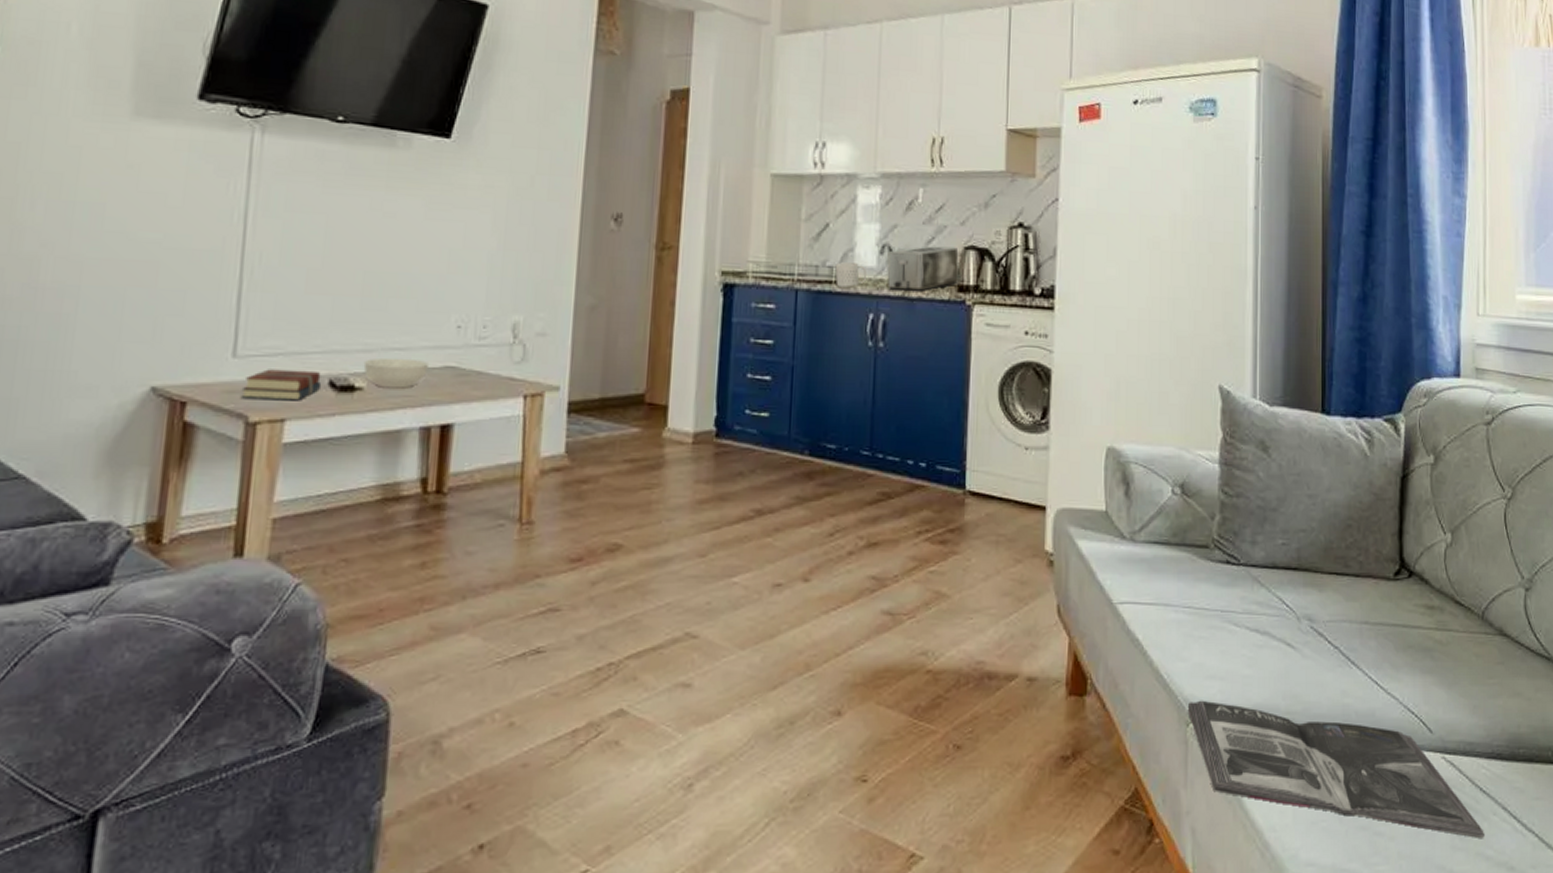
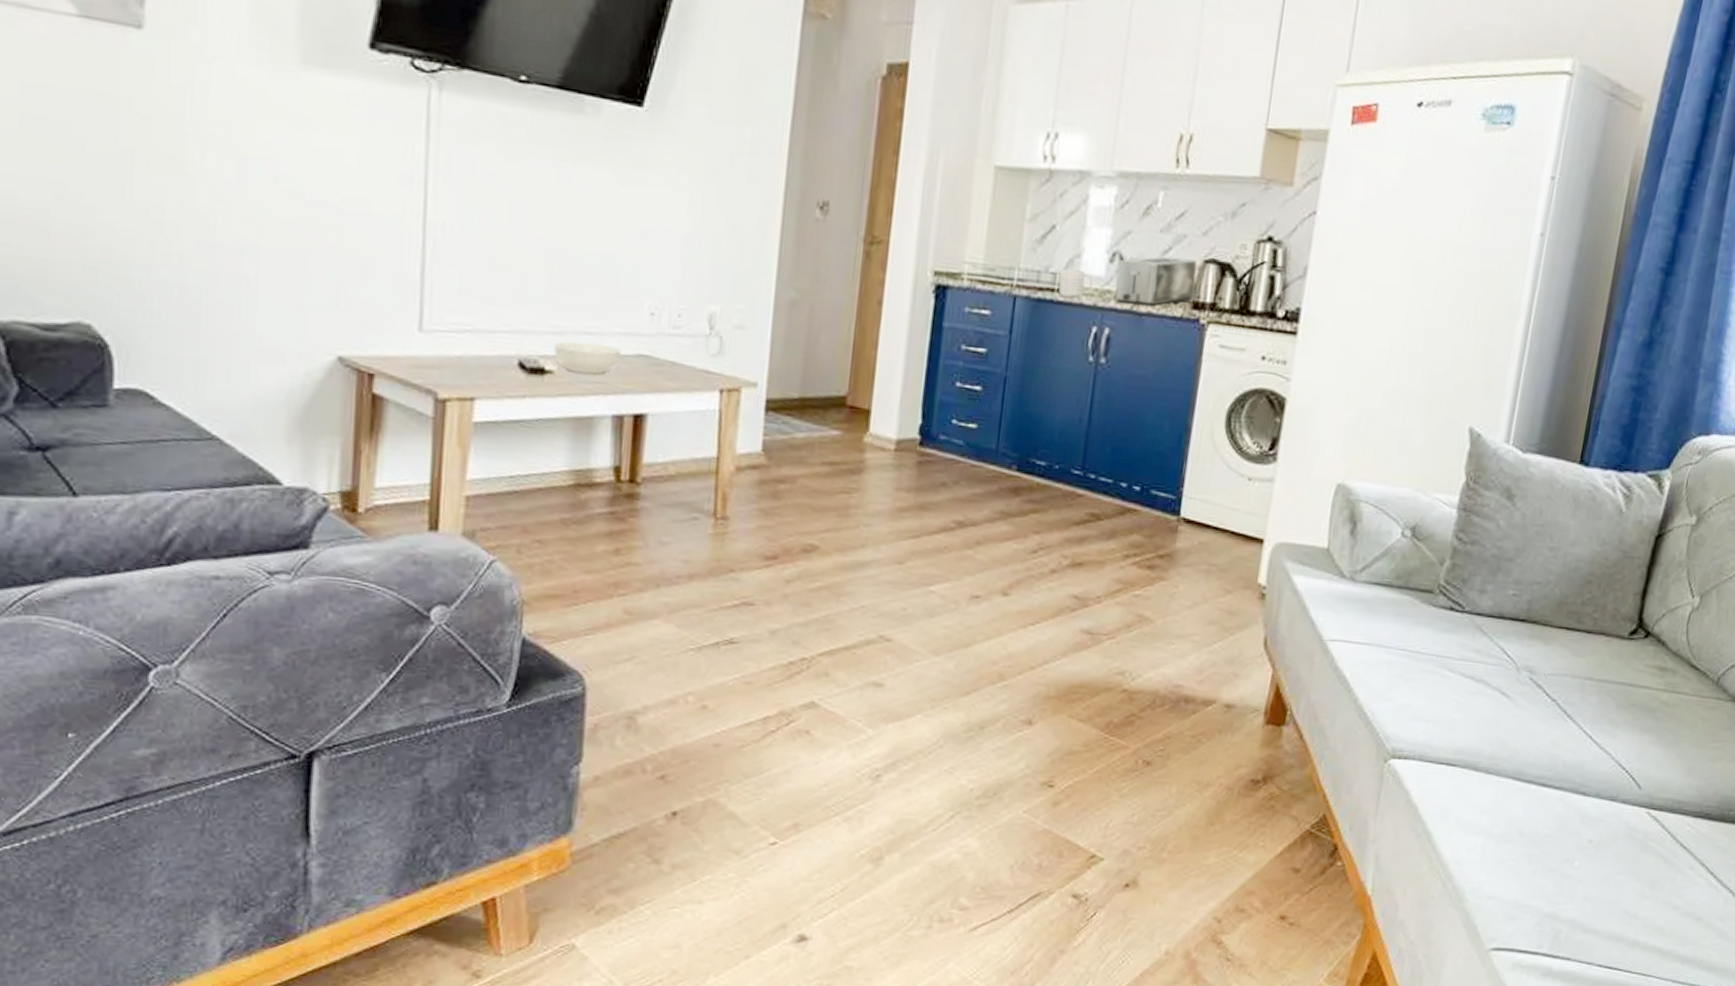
books: present [240,369,322,401] -> none [429,345,511,381]
magazine: present [1187,700,1484,839] -> none [1387,739,1677,890]

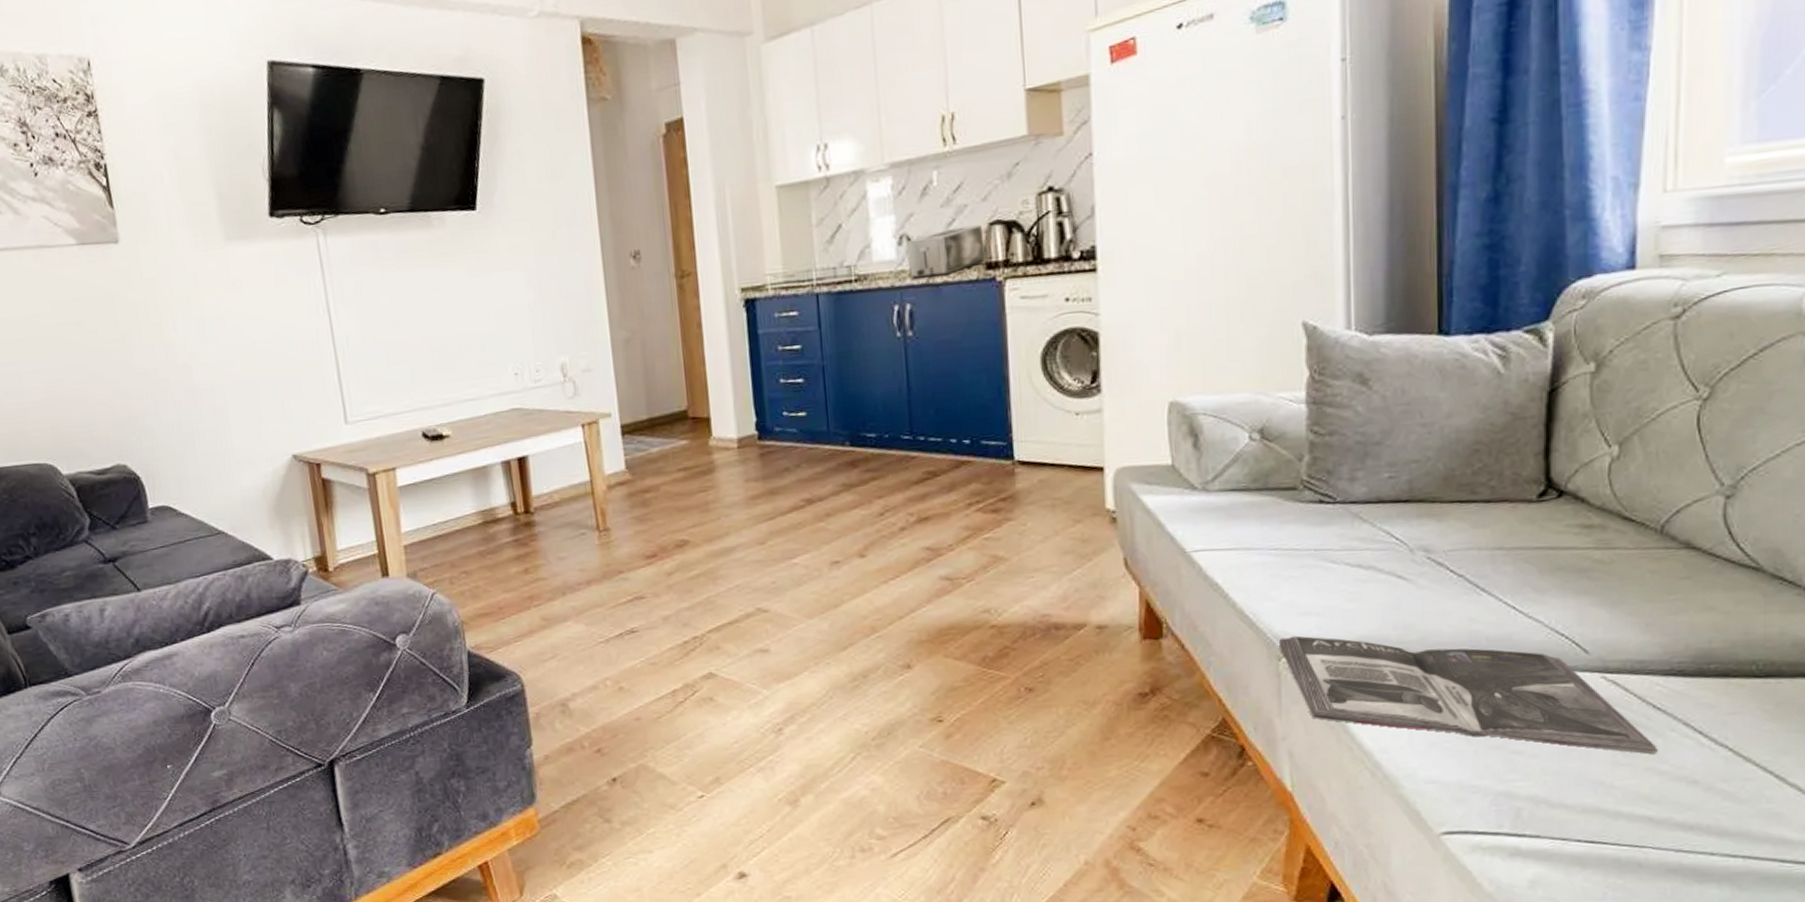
bowl: present [553,341,622,375] -> none [445,406,499,434]
mug: present [1058,269,1093,298] -> none [853,258,887,286]
magazine: none [1387,739,1677,890] -> present [1278,635,1658,755]

